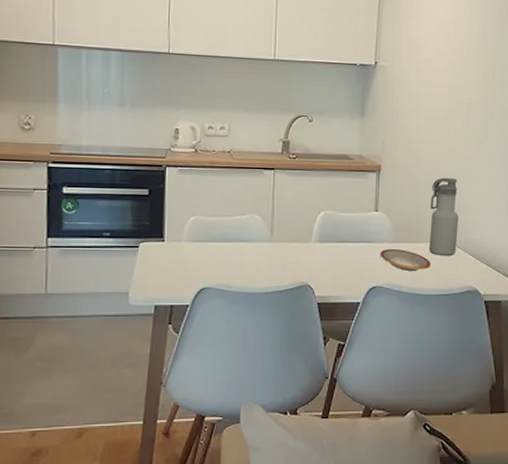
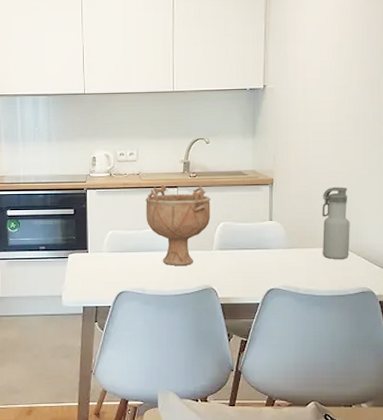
decorative bowl: none [236,165,311,260] -> present [146,184,211,266]
plate: present [380,248,431,272] -> none [276,254,325,275]

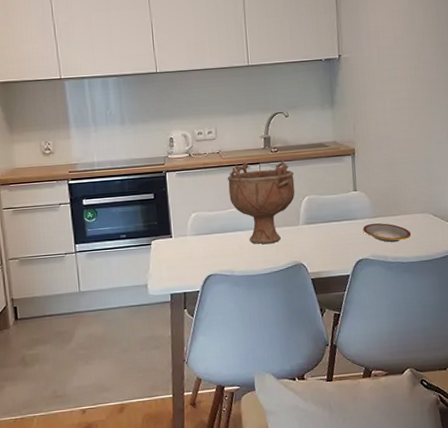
plate: none [276,254,325,275] -> present [363,223,412,243]
water bottle: present [322,186,350,259] -> none [404,152,434,225]

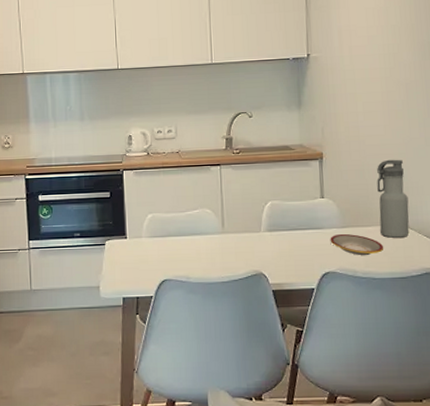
decorative bowl: present [228,160,295,245] -> none [186,162,257,251]
water bottle: none [404,152,434,225] -> present [377,159,410,238]

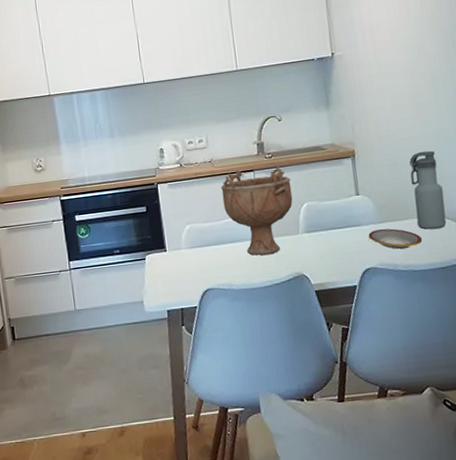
decorative bowl: none [186,162,257,251] -> present [221,165,293,256]

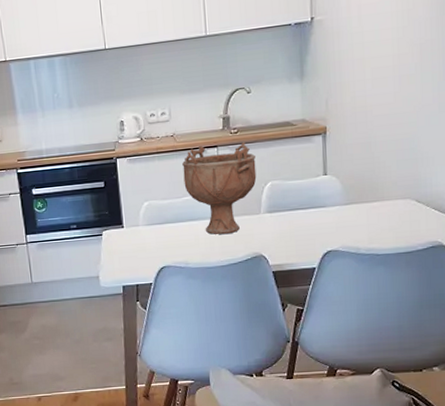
plate: present [368,228,423,250] -> none [332,210,389,233]
water bottle: present [409,150,447,230] -> none [384,128,418,213]

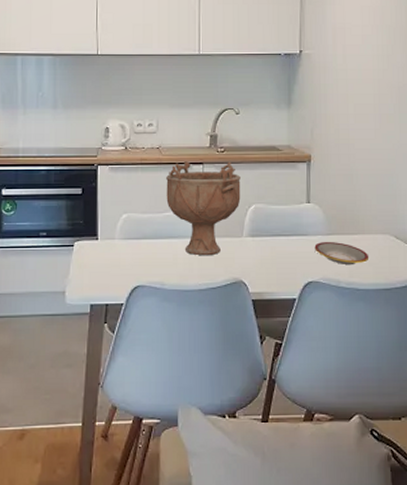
plate: none [332,210,389,233] -> present [314,241,369,266]

